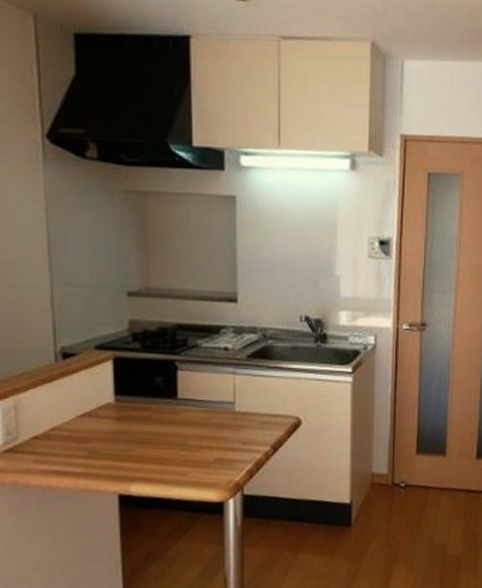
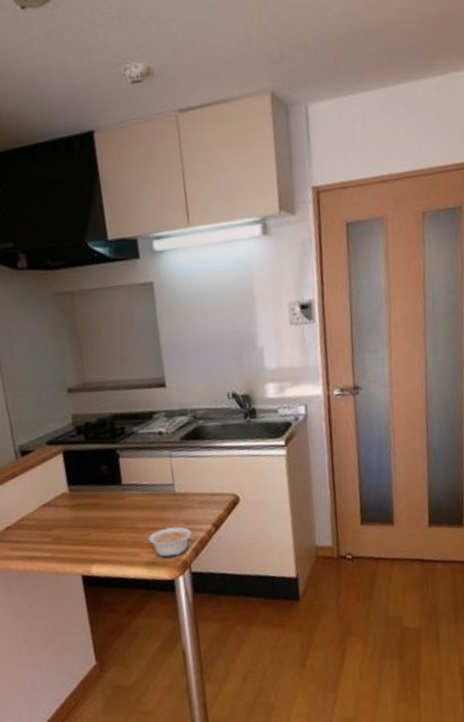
legume: none [194,445,248,478] -> present [143,526,192,558]

